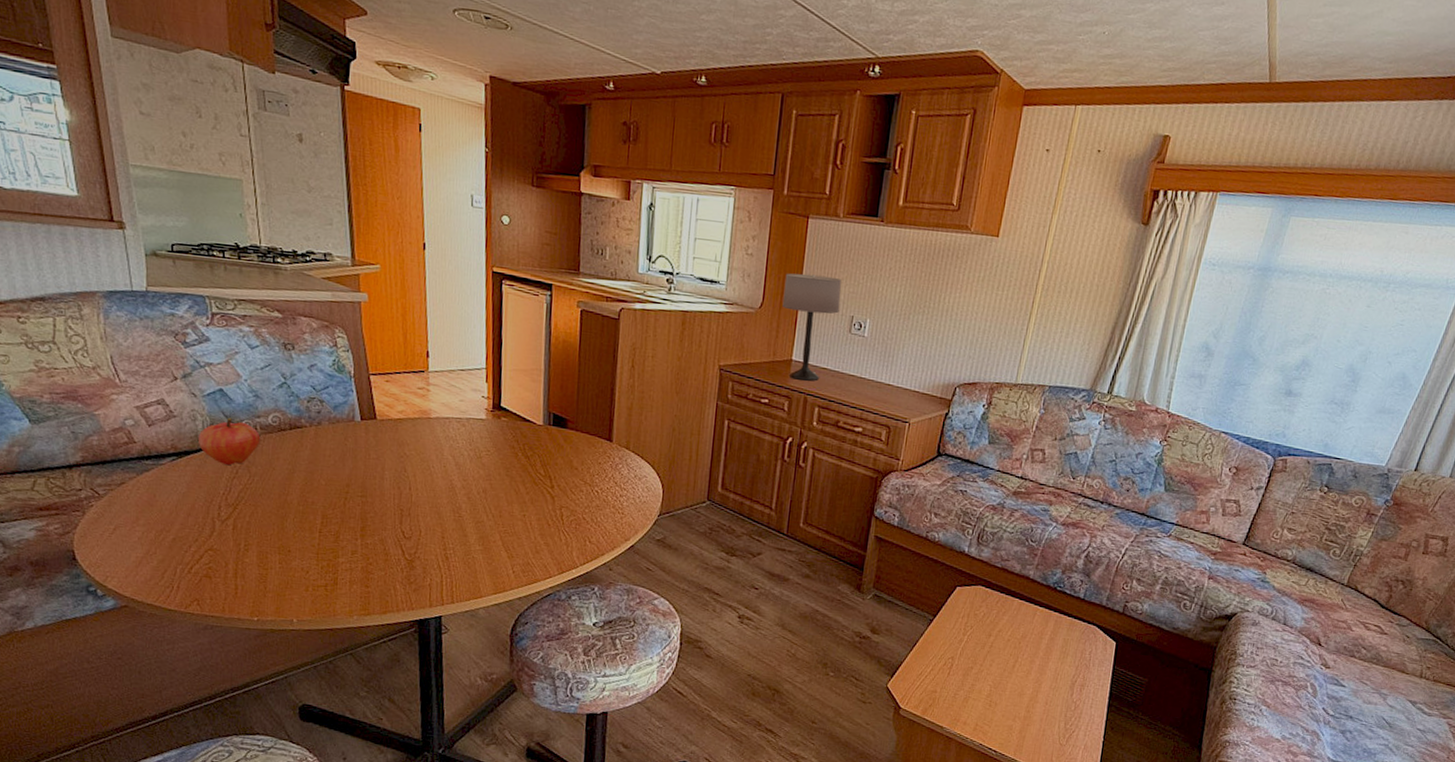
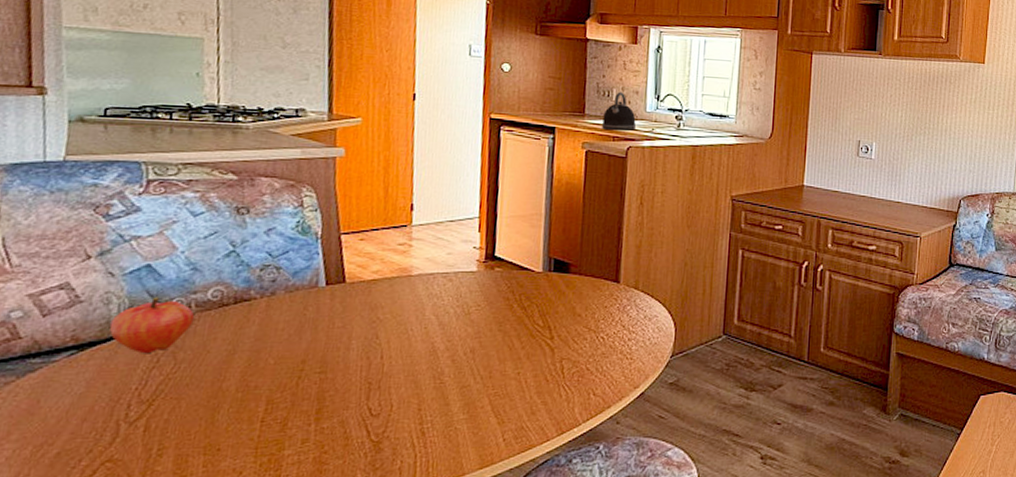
kettle: none [595,250,629,292] -> present [601,92,637,131]
table lamp: present [782,273,841,381] -> none [791,104,847,205]

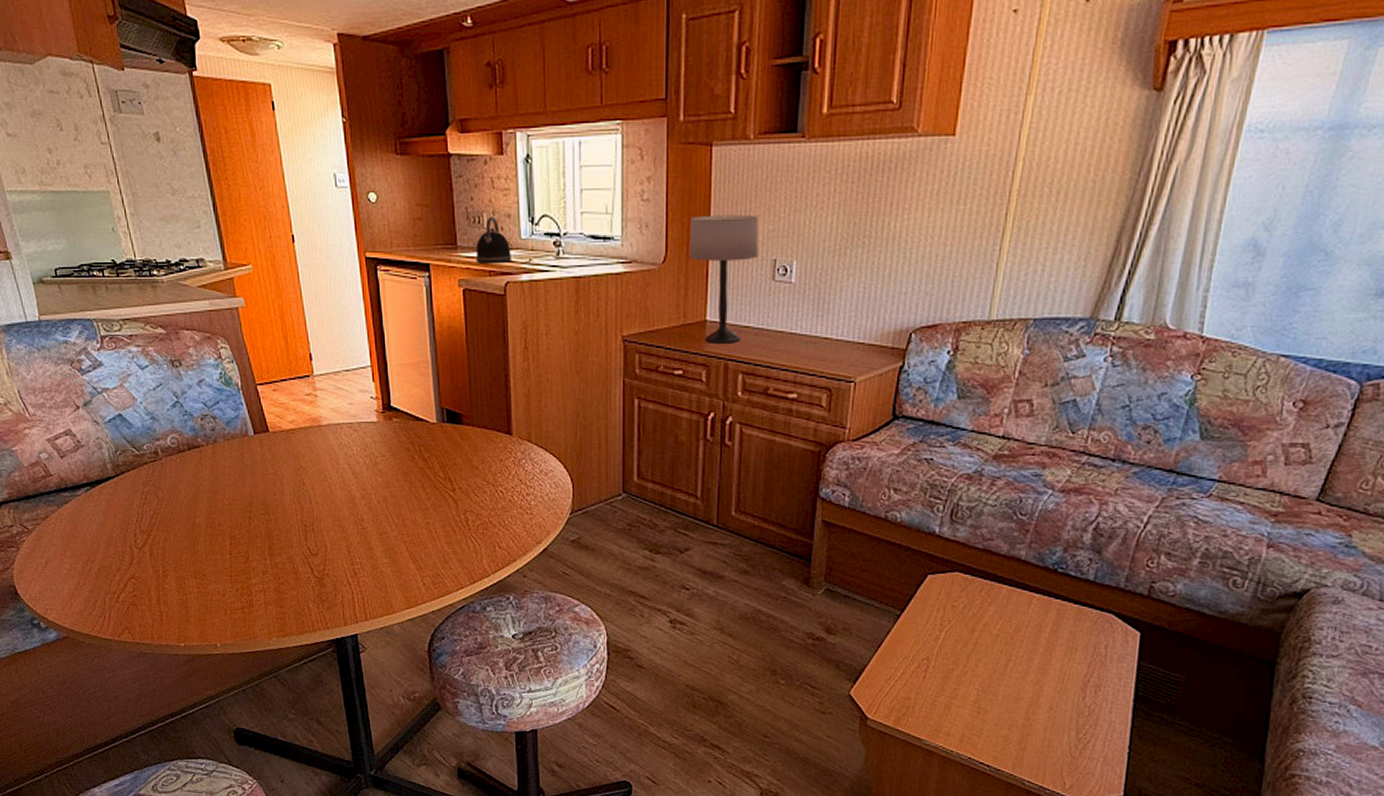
fruit: present [109,297,195,354] -> none [105,443,163,492]
table lamp: none [791,104,847,205] -> present [689,214,759,343]

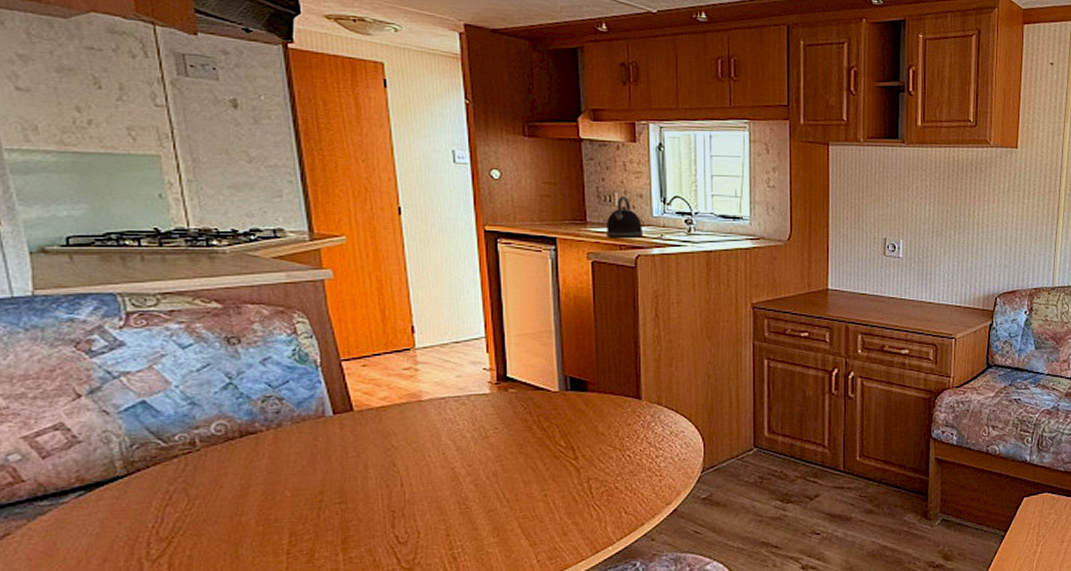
table lamp: present [689,214,759,343] -> none [811,201,871,309]

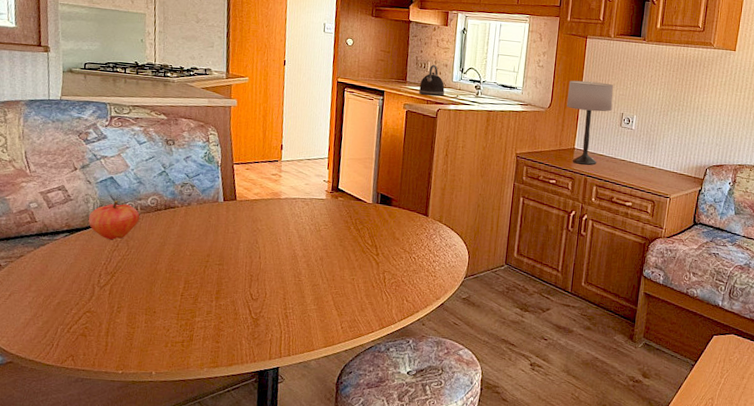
fruit: none [113,433,201,492] -> present [88,200,140,240]
table lamp: none [811,201,871,309] -> present [567,80,613,165]

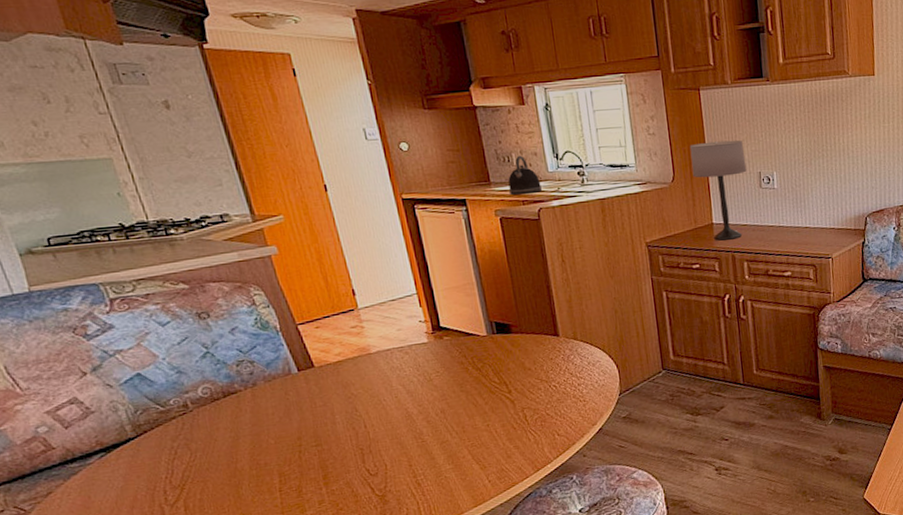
fruit: present [88,200,140,240] -> none [123,400,195,449]

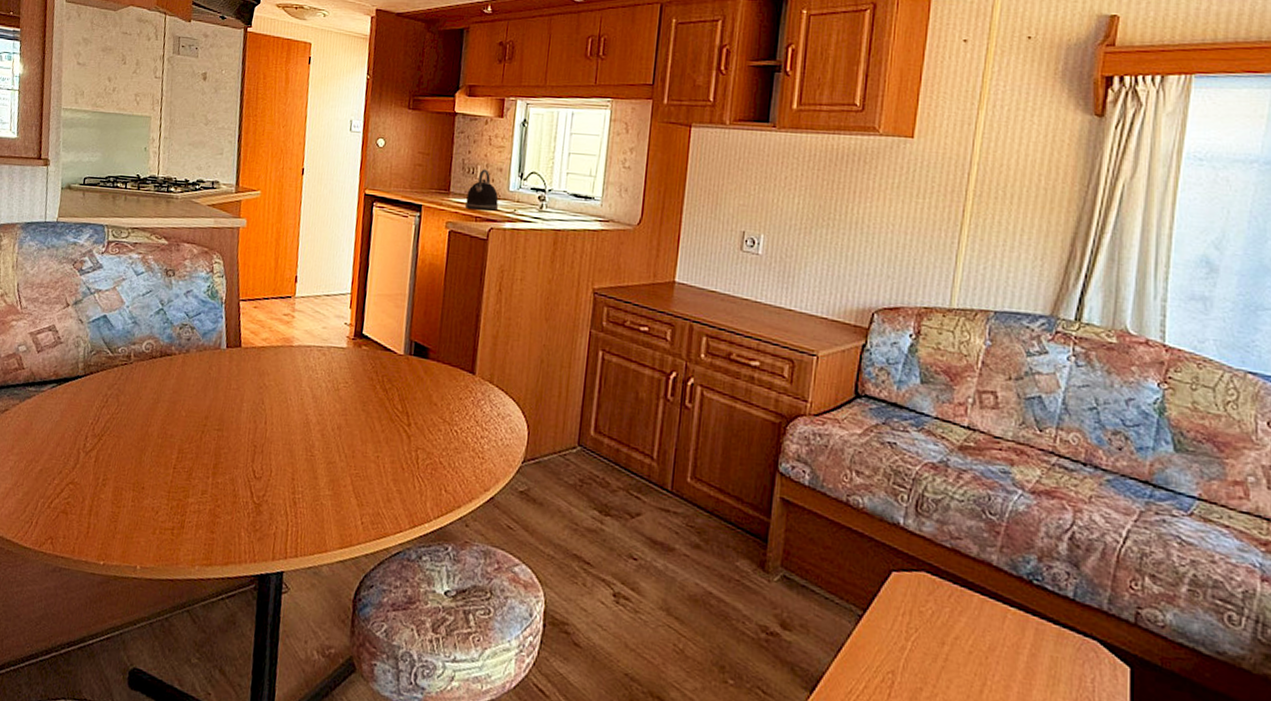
table lamp: present [689,140,747,241] -> none [663,186,730,306]

